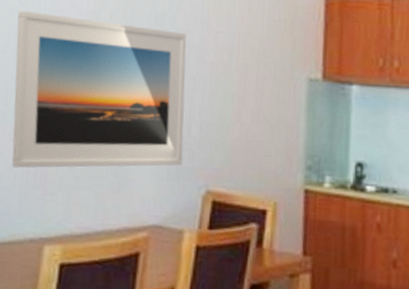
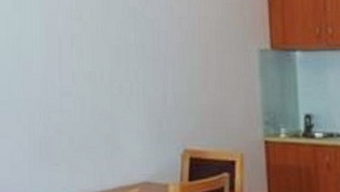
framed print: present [12,10,187,168] -> none [13,15,162,146]

